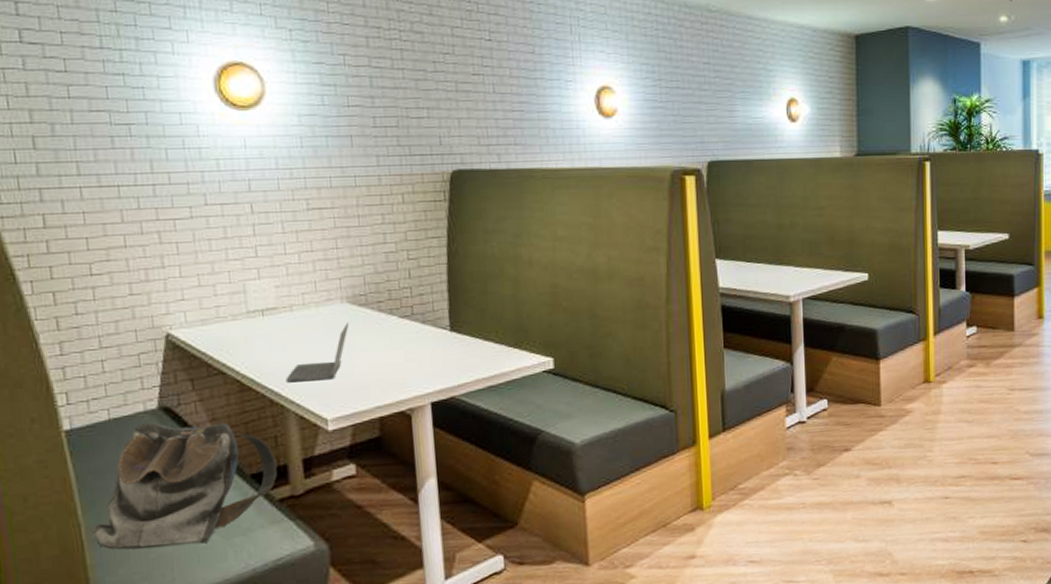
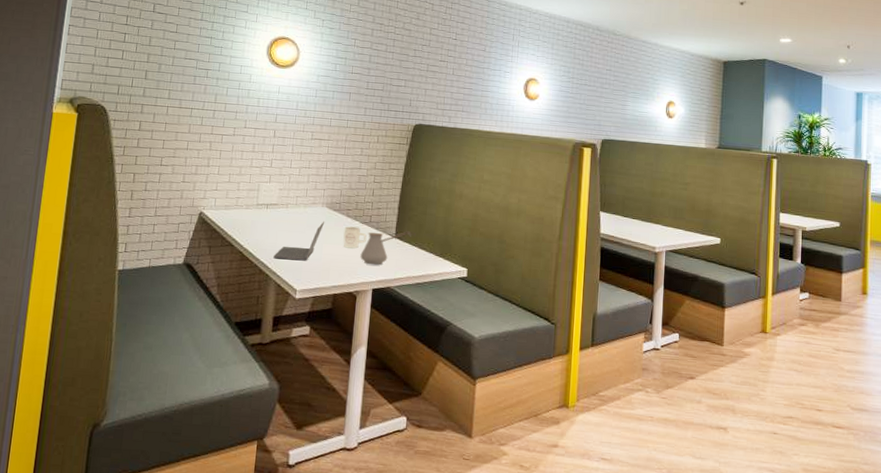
backpack: present [92,422,277,550] -> none [119,272,255,369]
mug: none [378,324,411,354] -> present [343,226,367,249]
coffee pot: none [406,319,472,371] -> present [360,231,411,265]

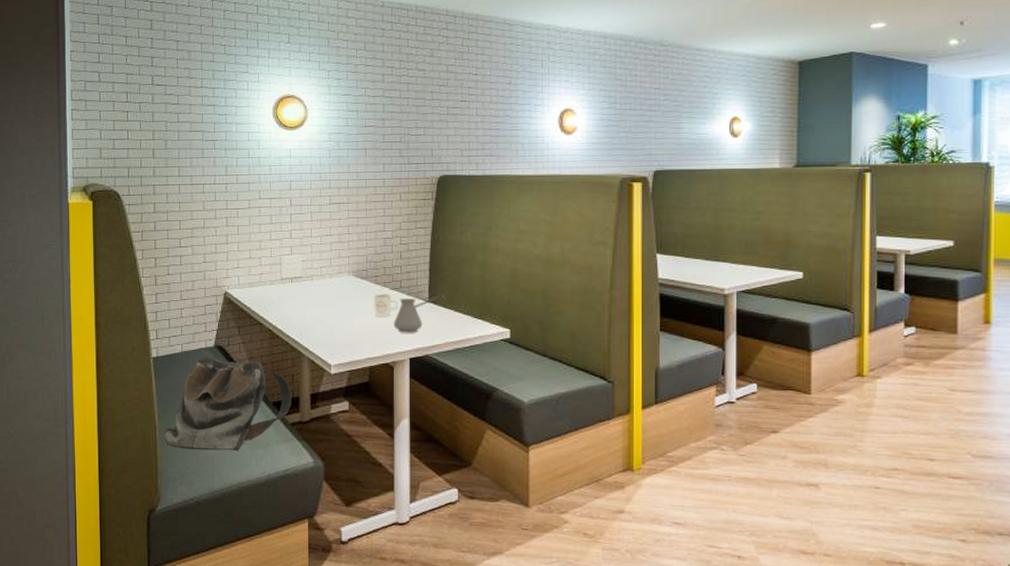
backpack: none [119,272,255,369] -> present [163,356,291,451]
laptop computer: present [273,221,325,261] -> none [303,291,353,334]

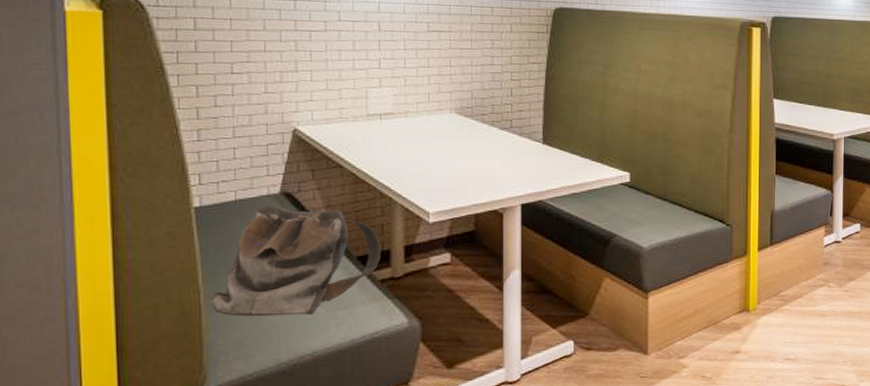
mug: present [374,294,398,317] -> none [480,134,508,160]
coffee pot: present [393,294,446,332] -> none [503,135,562,176]

